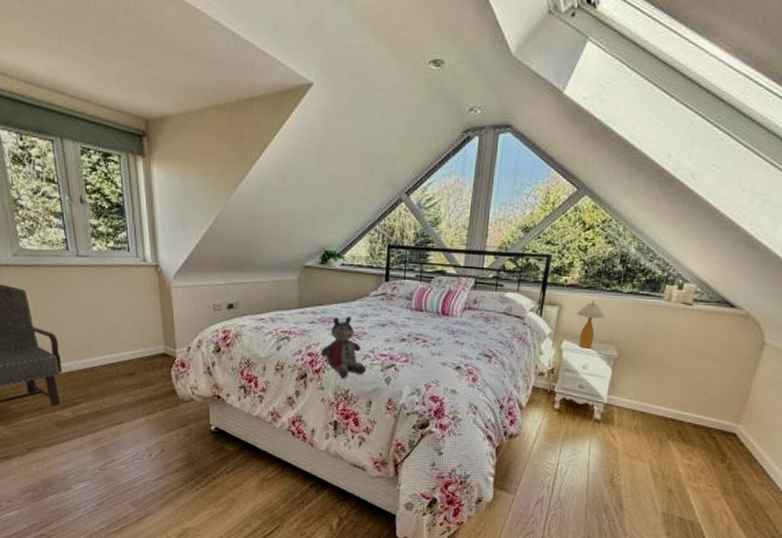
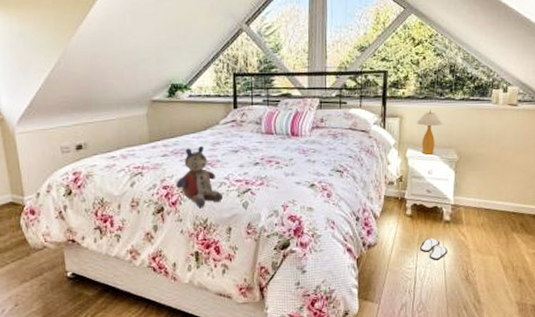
slippers: none [564,435,594,459] -> present [420,238,448,260]

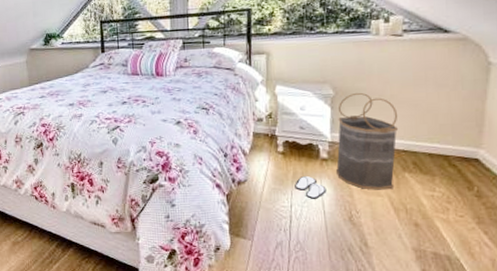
stuffed bear: present [176,145,224,208] -> none [52,87,95,143]
table lamp: present [416,109,443,155] -> none [285,44,315,91]
basket: none [456,157,511,250] -> present [335,92,398,190]

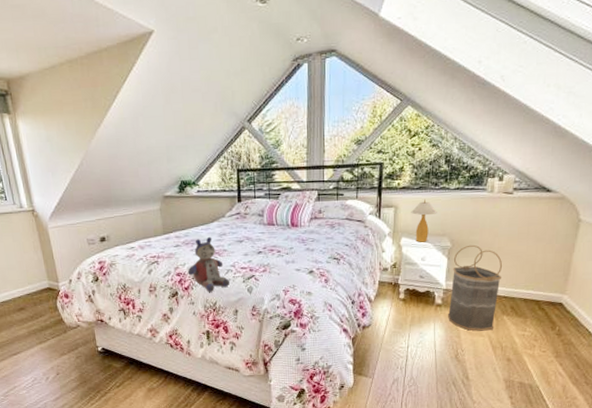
stuffed bear: none [52,87,95,143] -> present [187,236,231,292]
table lamp: none [285,44,315,91] -> present [411,199,437,242]
slippers: present [295,176,327,199] -> none [412,320,439,340]

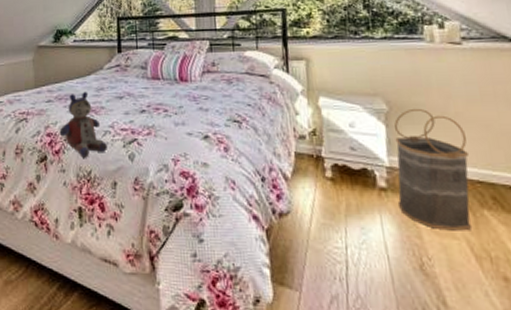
table lamp: present [411,199,437,242] -> none [327,50,363,104]

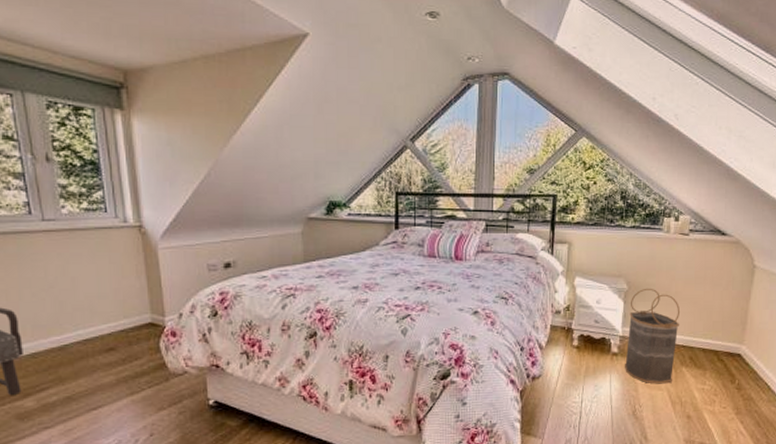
stuffed bear: present [59,91,108,158] -> none [330,267,382,333]

